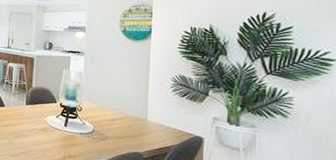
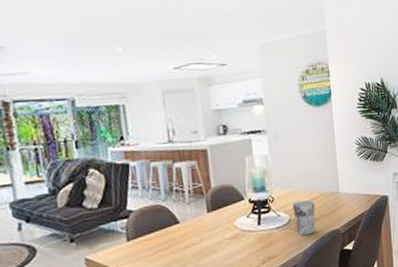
cup: none [98,116,120,149] -> present [292,200,315,236]

